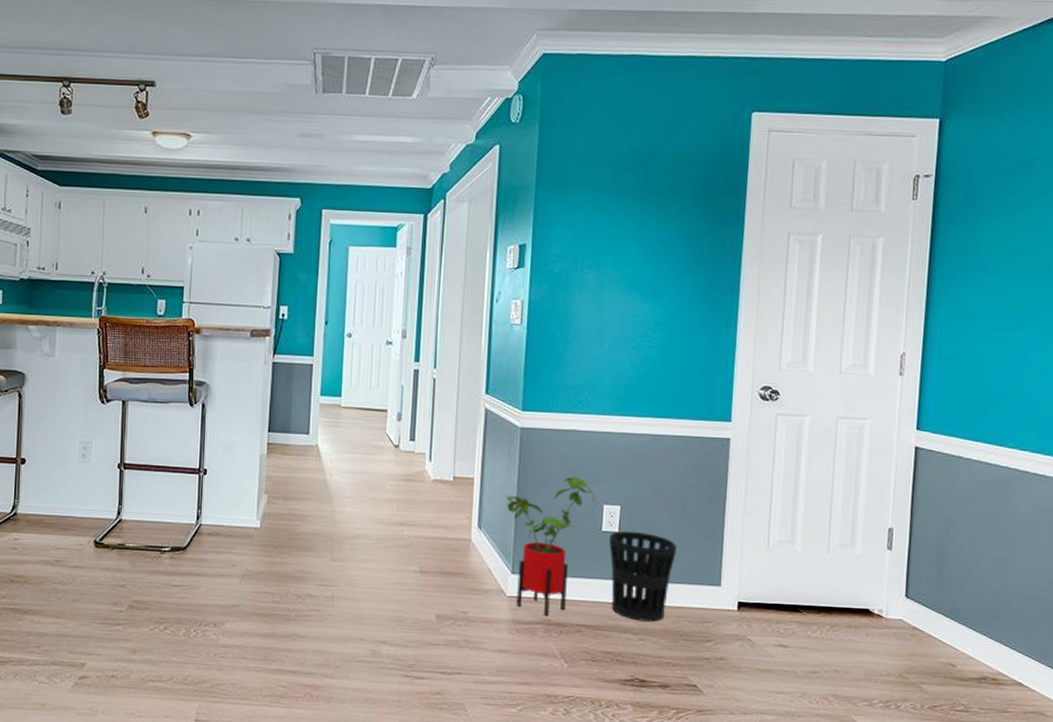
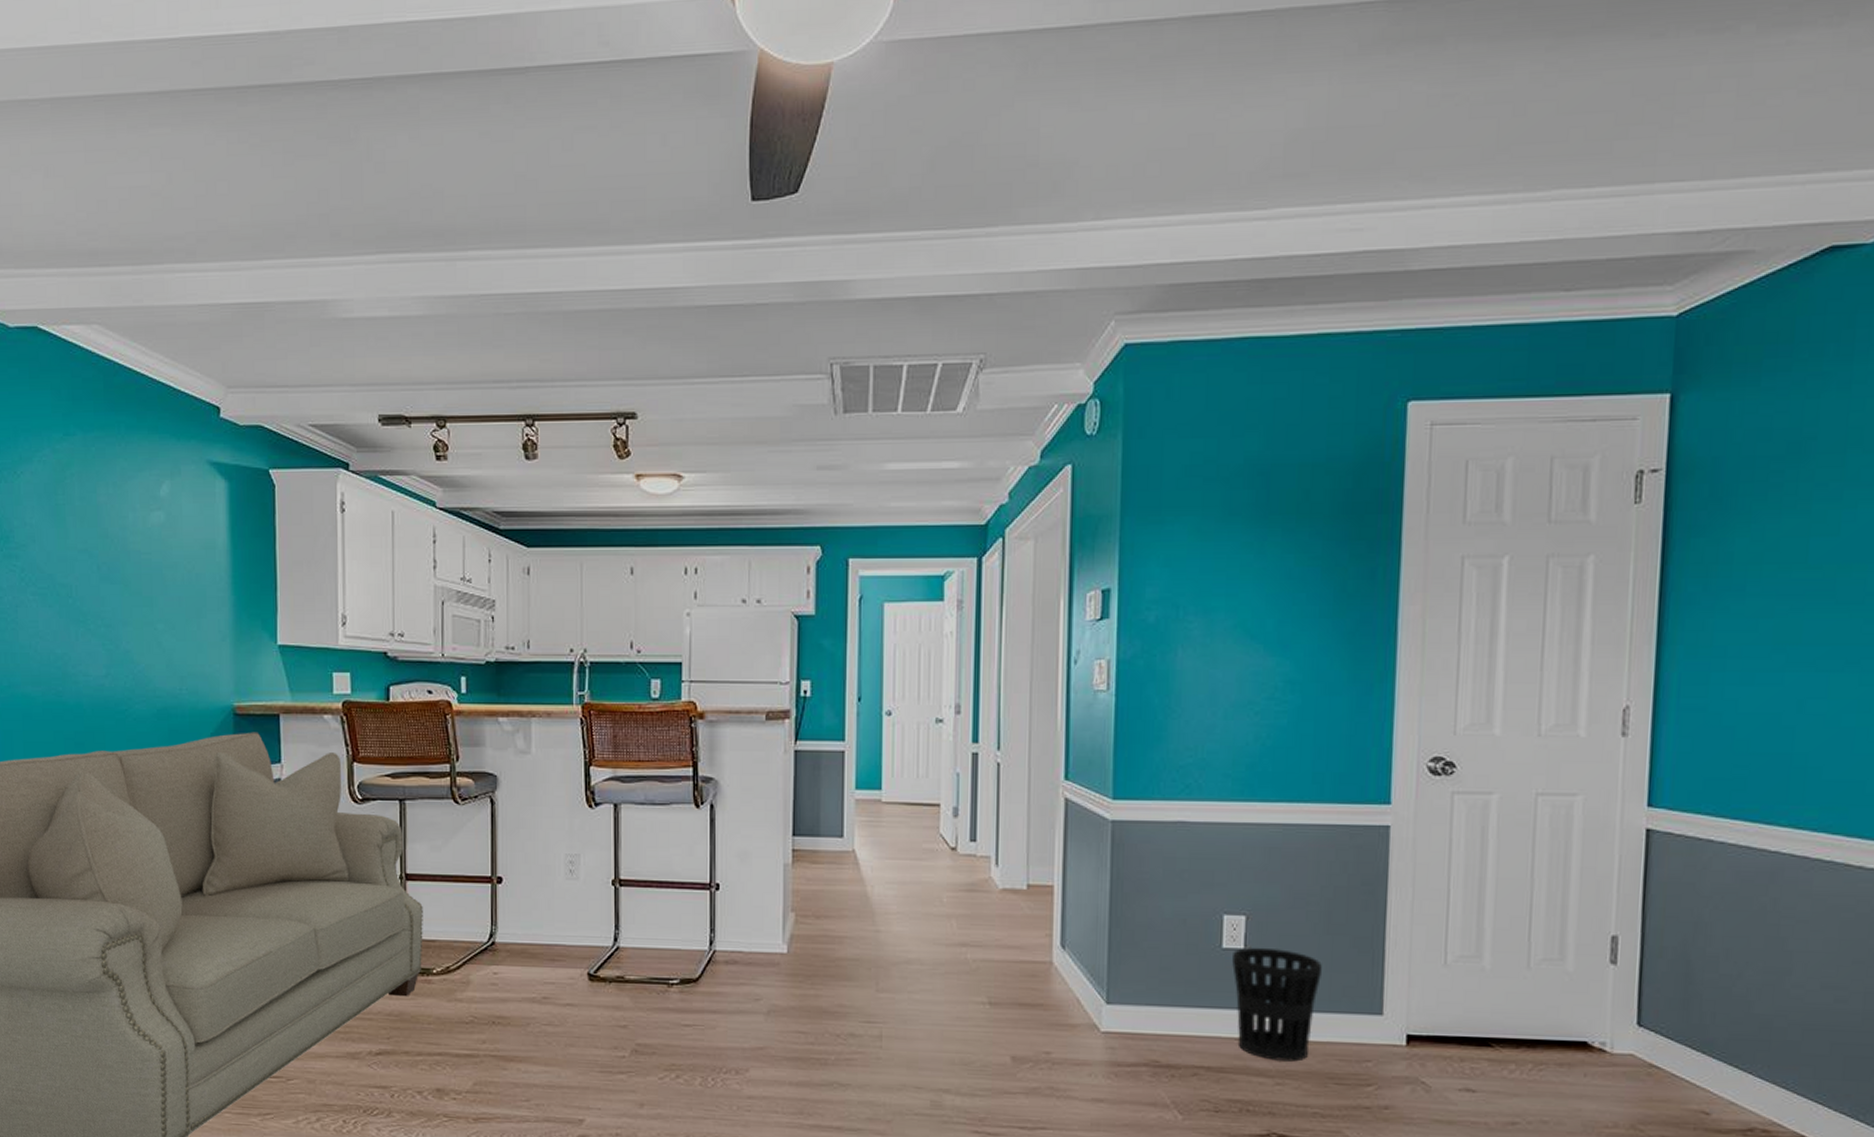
house plant: present [506,475,595,617] -> none [1095,878,1212,1057]

